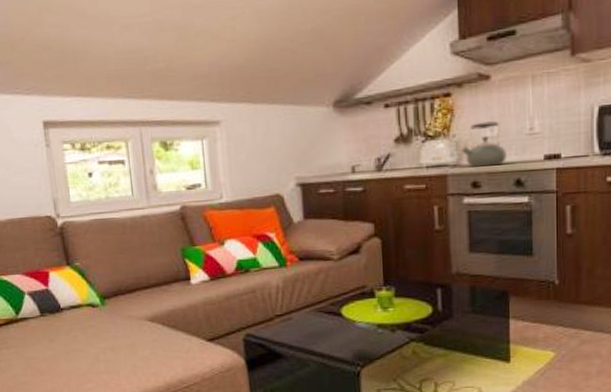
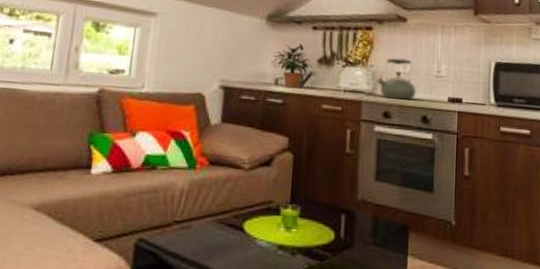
potted plant: none [344,125,389,175] -> present [270,43,312,89]

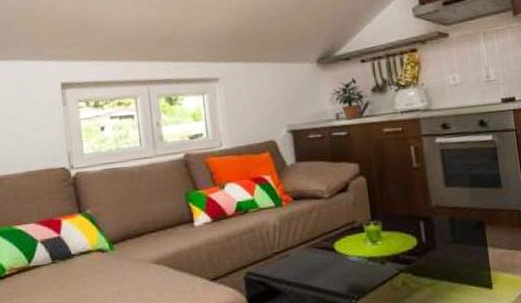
kettle: present [375,58,417,101] -> none [427,71,471,112]

